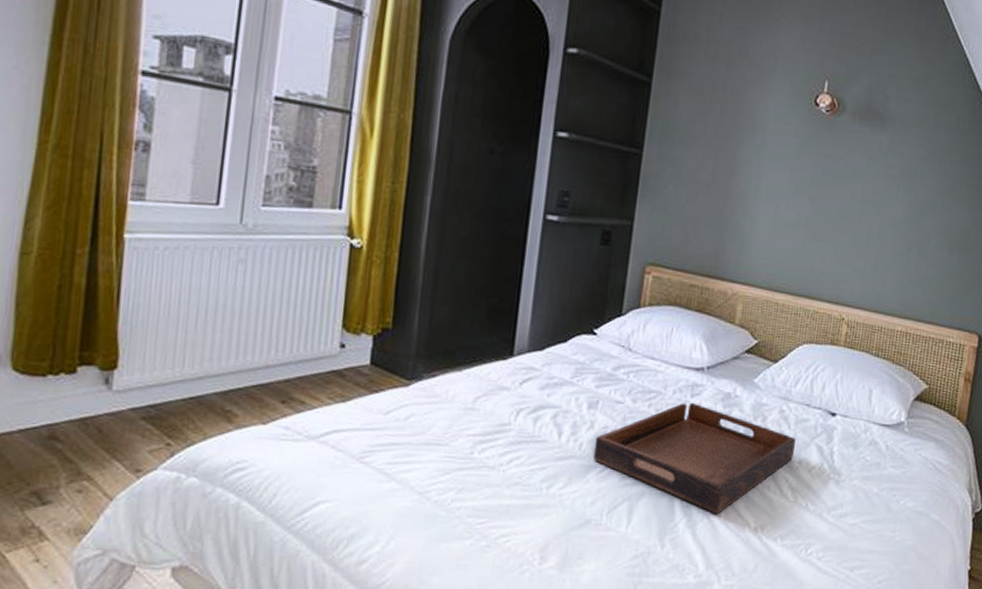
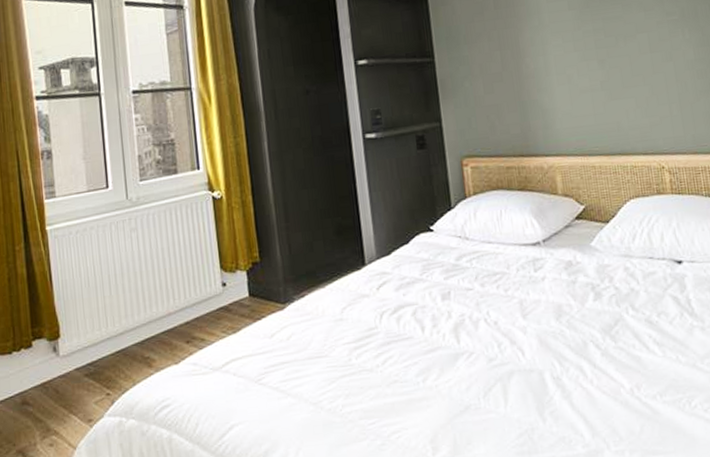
serving tray: present [593,402,796,515] -> none [456,276,650,382]

